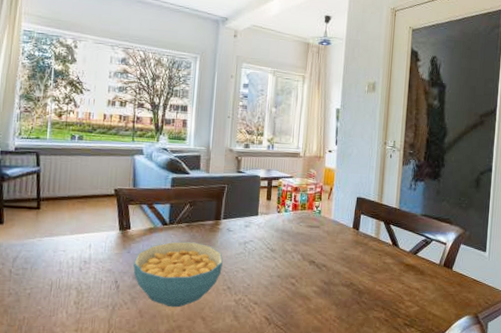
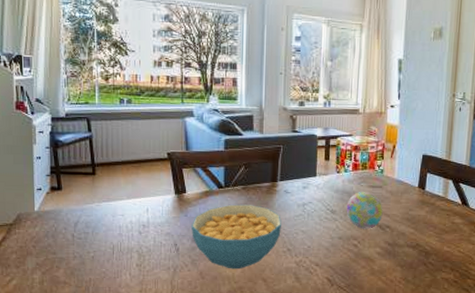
decorative ball: none [285,231,320,268] -> present [346,192,383,229]

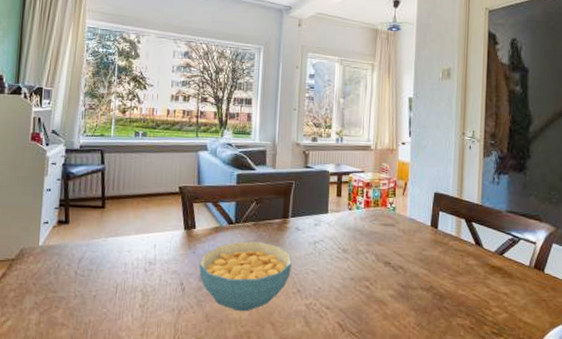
decorative ball: present [346,192,383,229] -> none [358,230,396,270]

